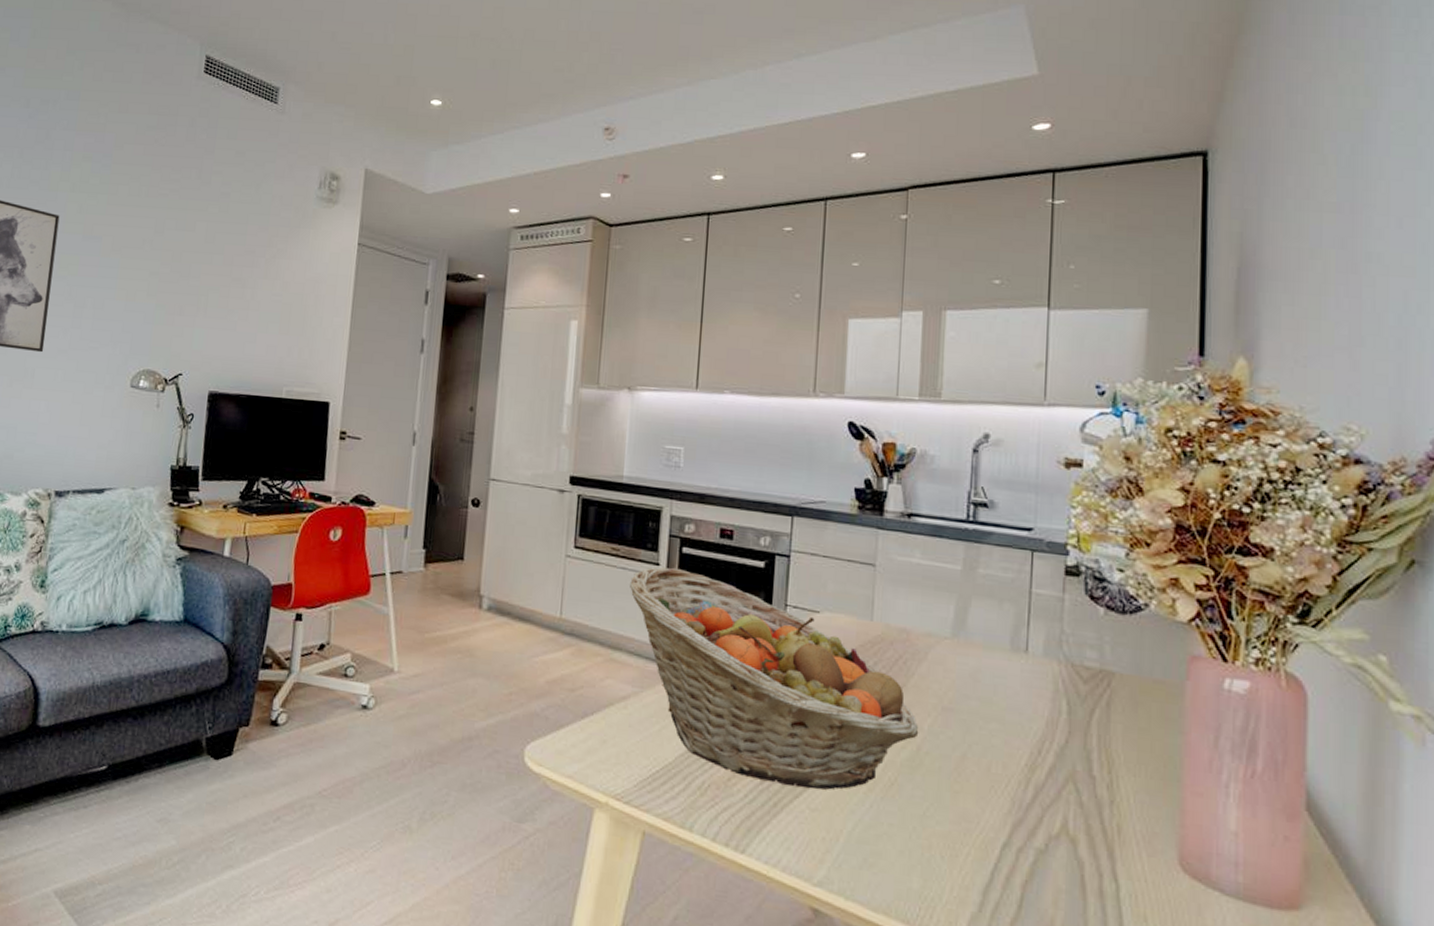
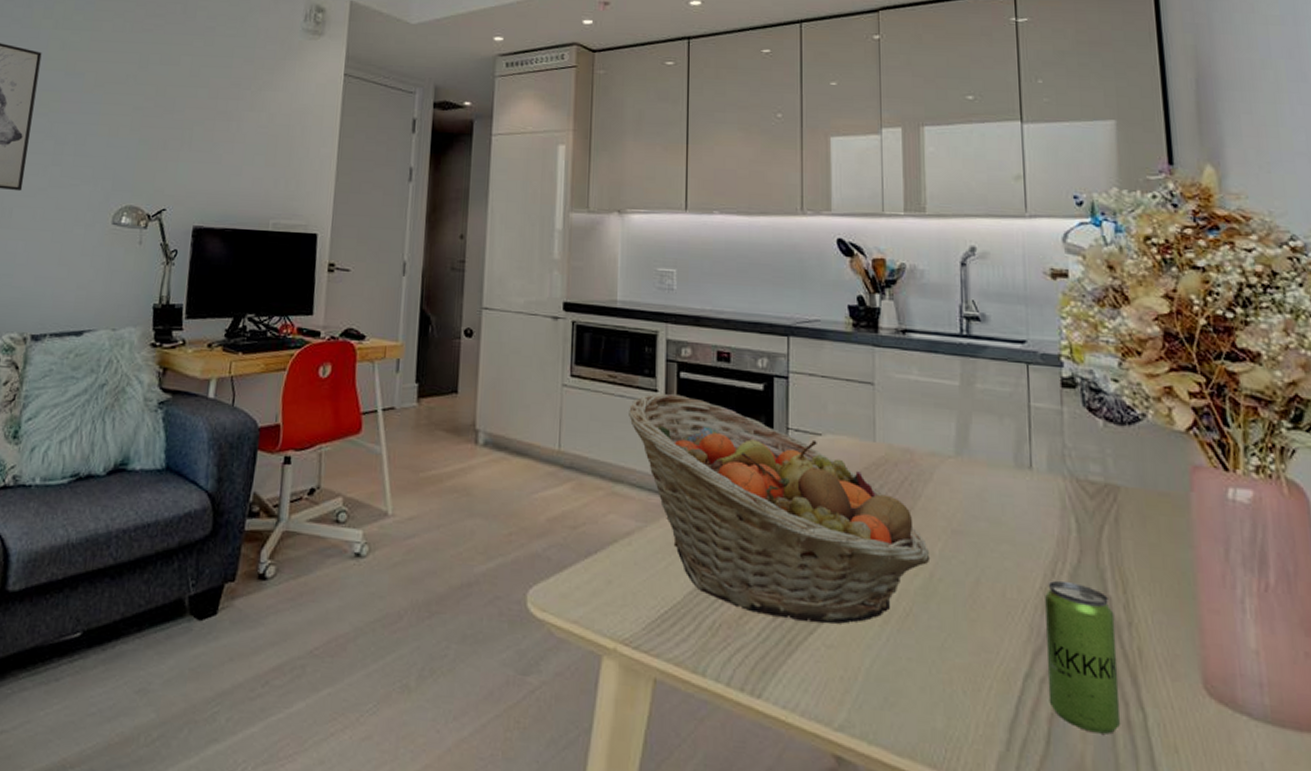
beverage can: none [1024,758,1097,902] -> present [1045,580,1121,735]

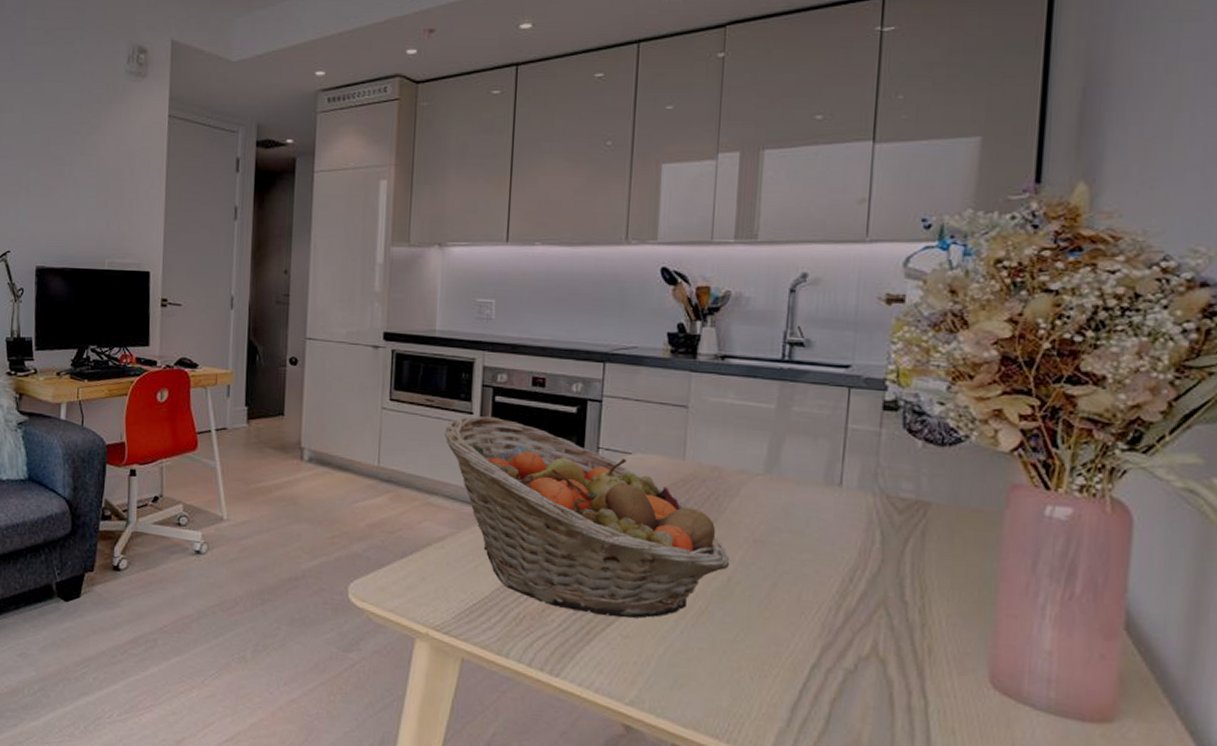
beverage can: present [1045,580,1121,735] -> none [833,585,909,717]

